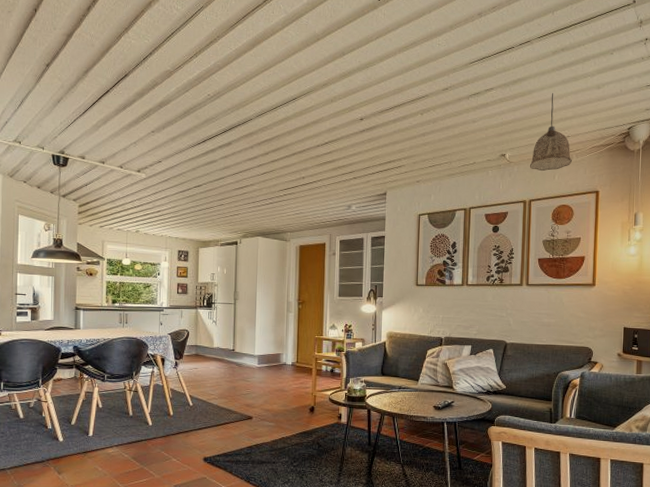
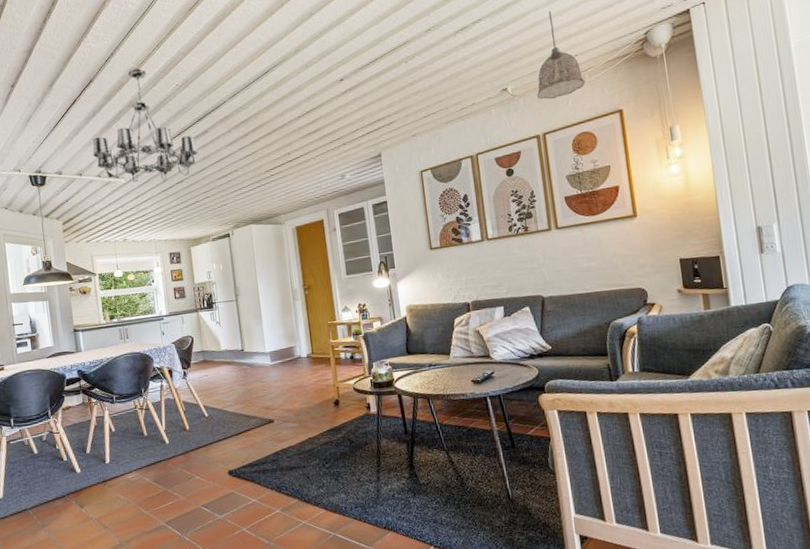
chandelier: none [118,72,219,184] -> present [92,68,198,183]

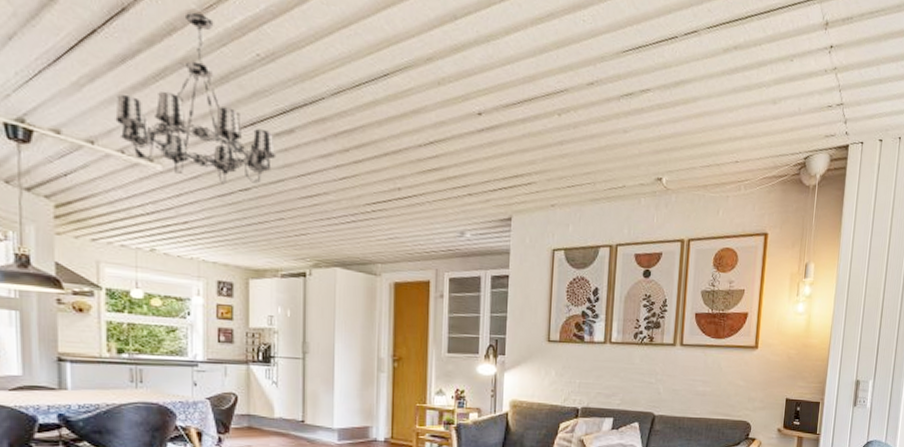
pendant lamp: present [536,11,585,99] -> none [689,104,740,204]

